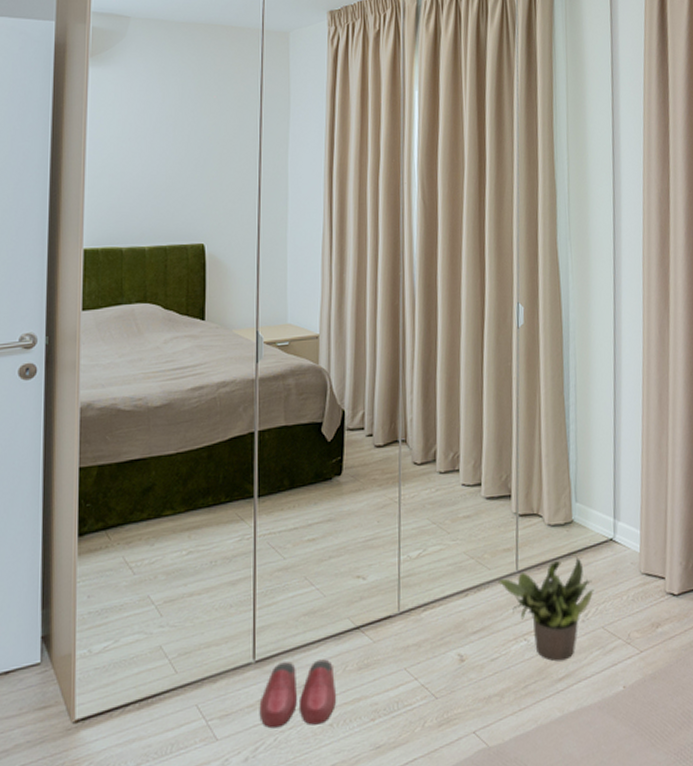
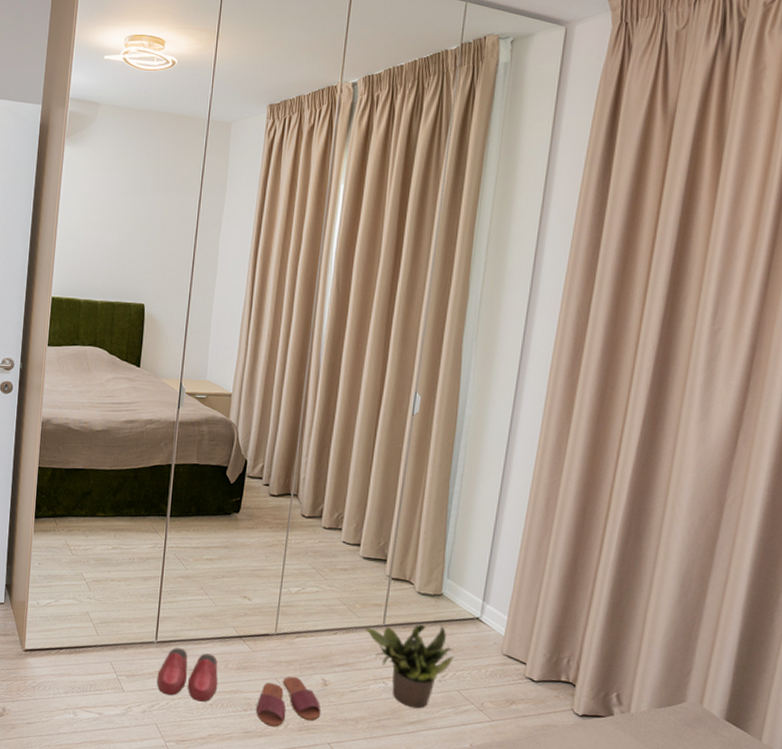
slippers: none [386,659,461,731] -> present [256,676,321,727]

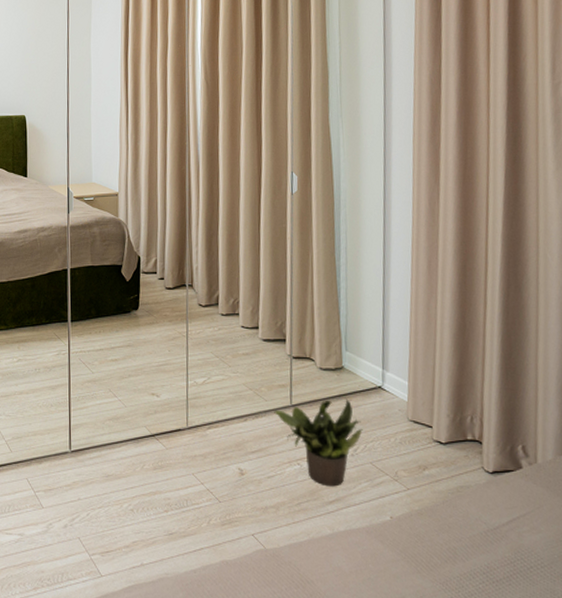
slippers: present [156,647,218,702] -> none [75,455,137,508]
slippers: present [256,676,321,727] -> none [177,469,242,525]

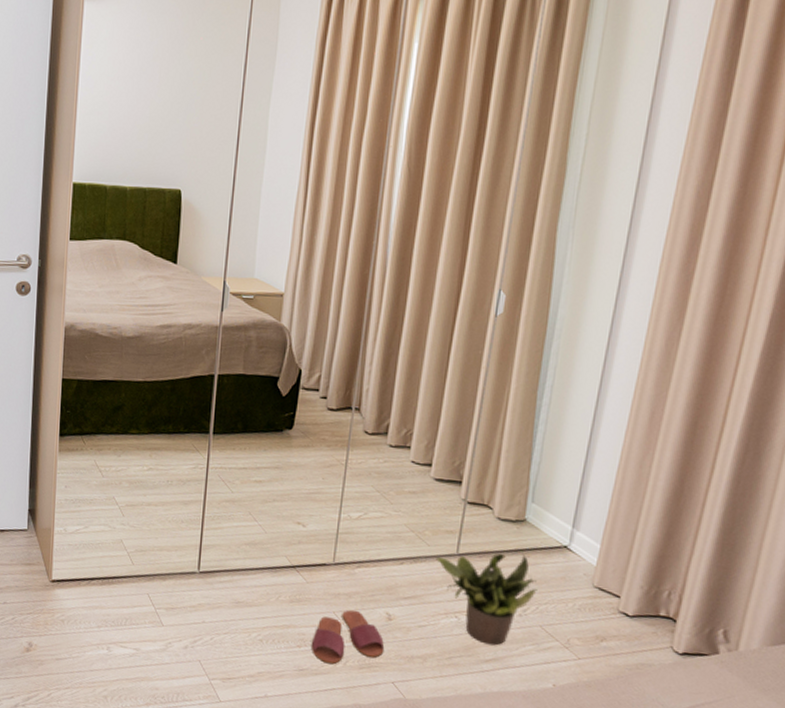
slippers: none [177,469,242,525] -> present [312,609,385,665]

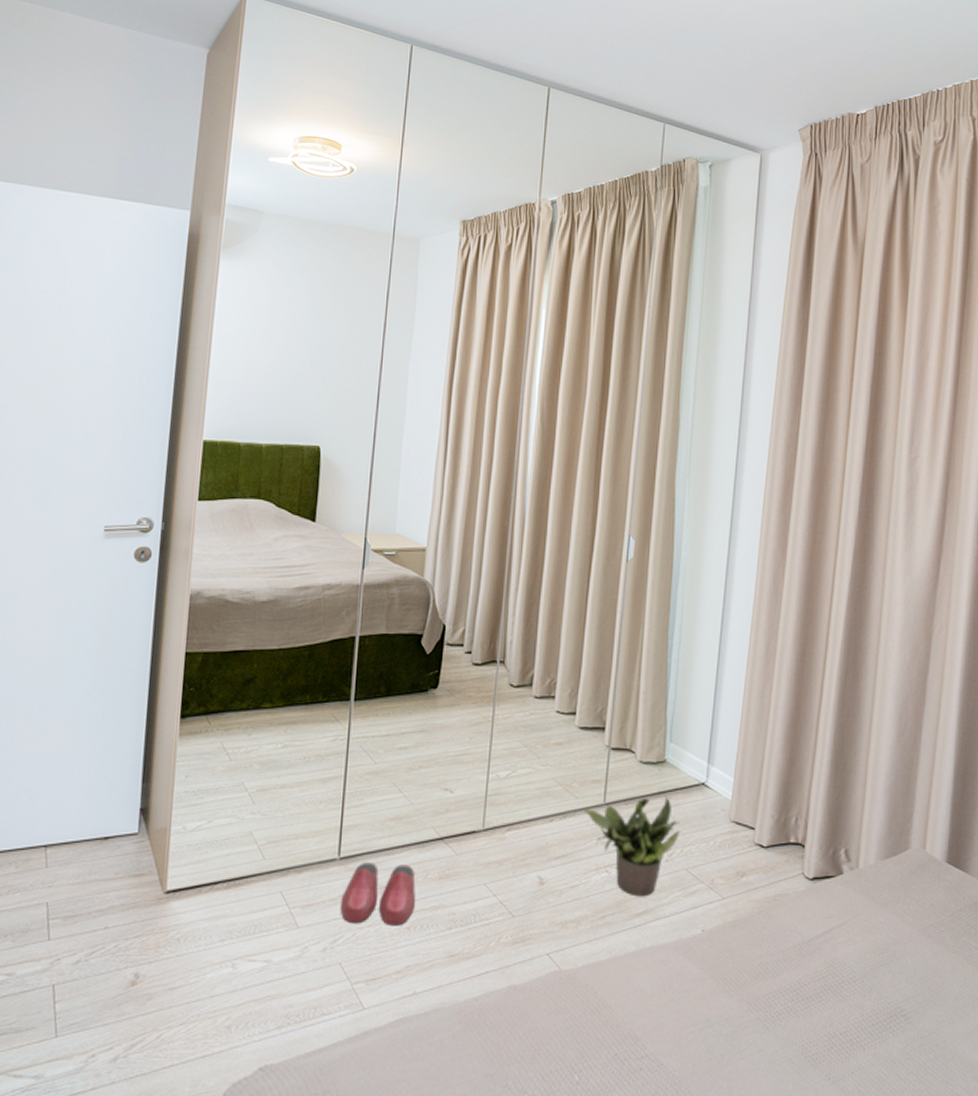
slippers: none [199,578,269,637] -> present [340,862,416,926]
slippers: present [312,609,385,665] -> none [463,878,538,944]

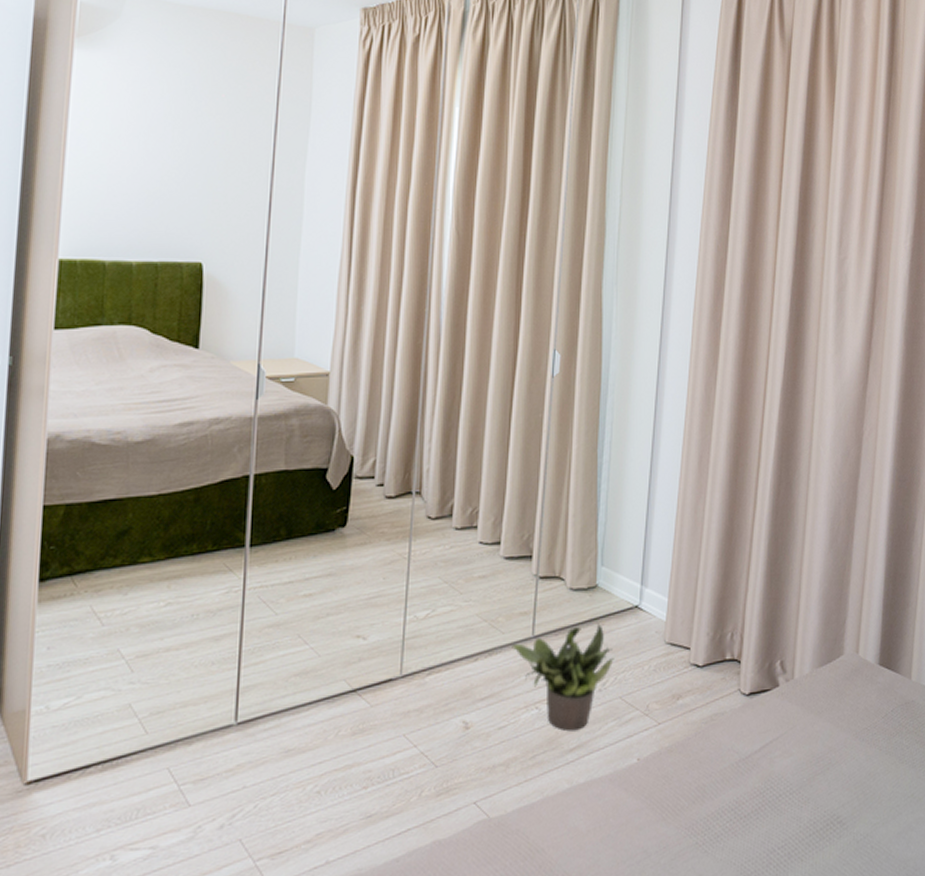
slippers: present [340,862,416,926] -> none [239,722,327,795]

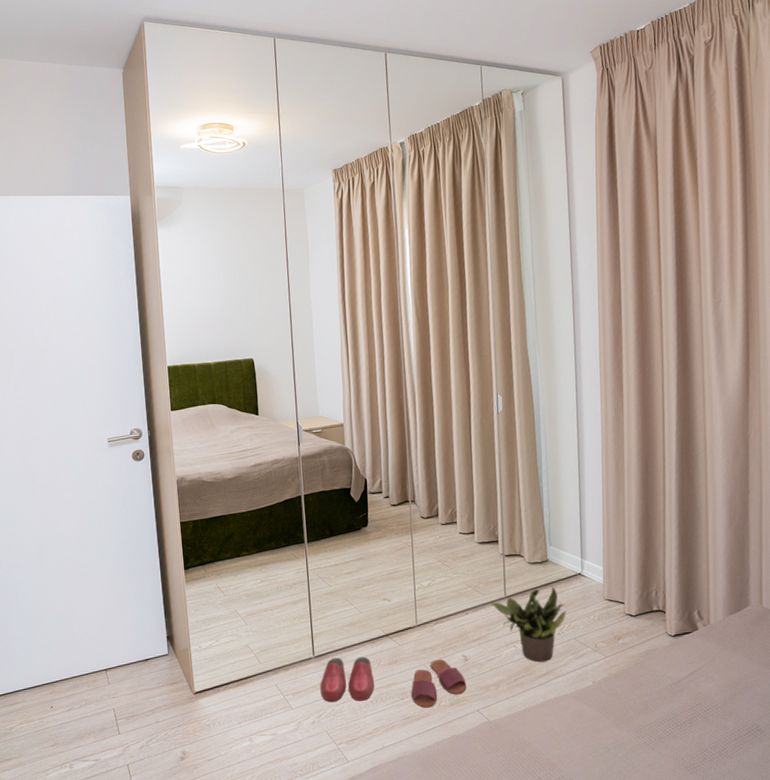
slippers: none [239,722,327,795] -> present [320,656,375,703]
slippers: none [380,726,463,800] -> present [411,659,467,708]

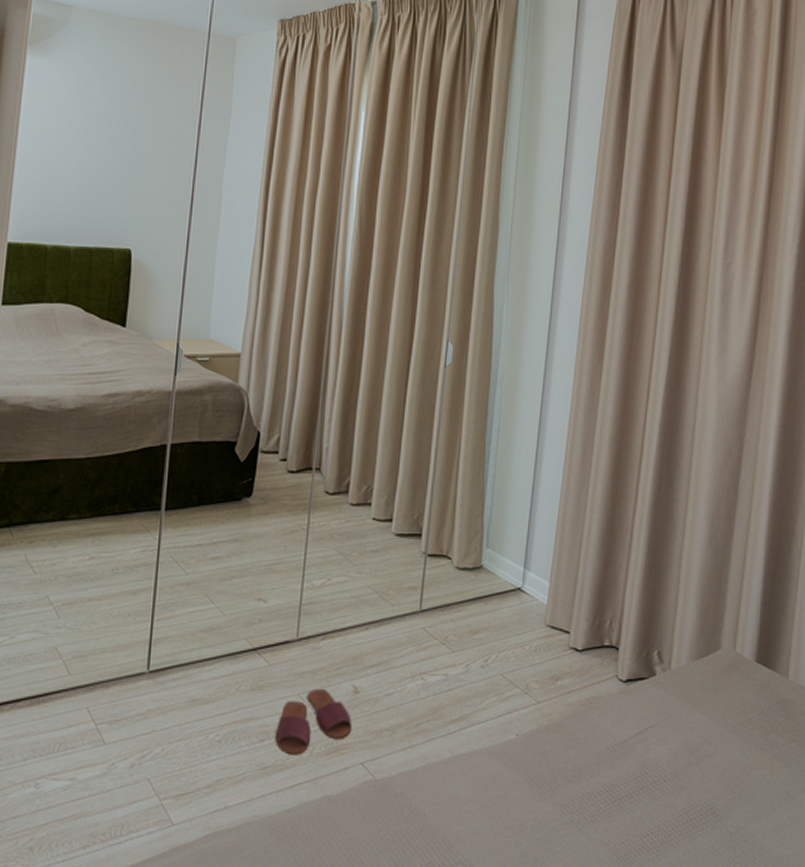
slippers: present [320,656,375,703] -> none [149,675,228,740]
potted plant: present [490,586,567,663] -> none [399,602,497,703]

